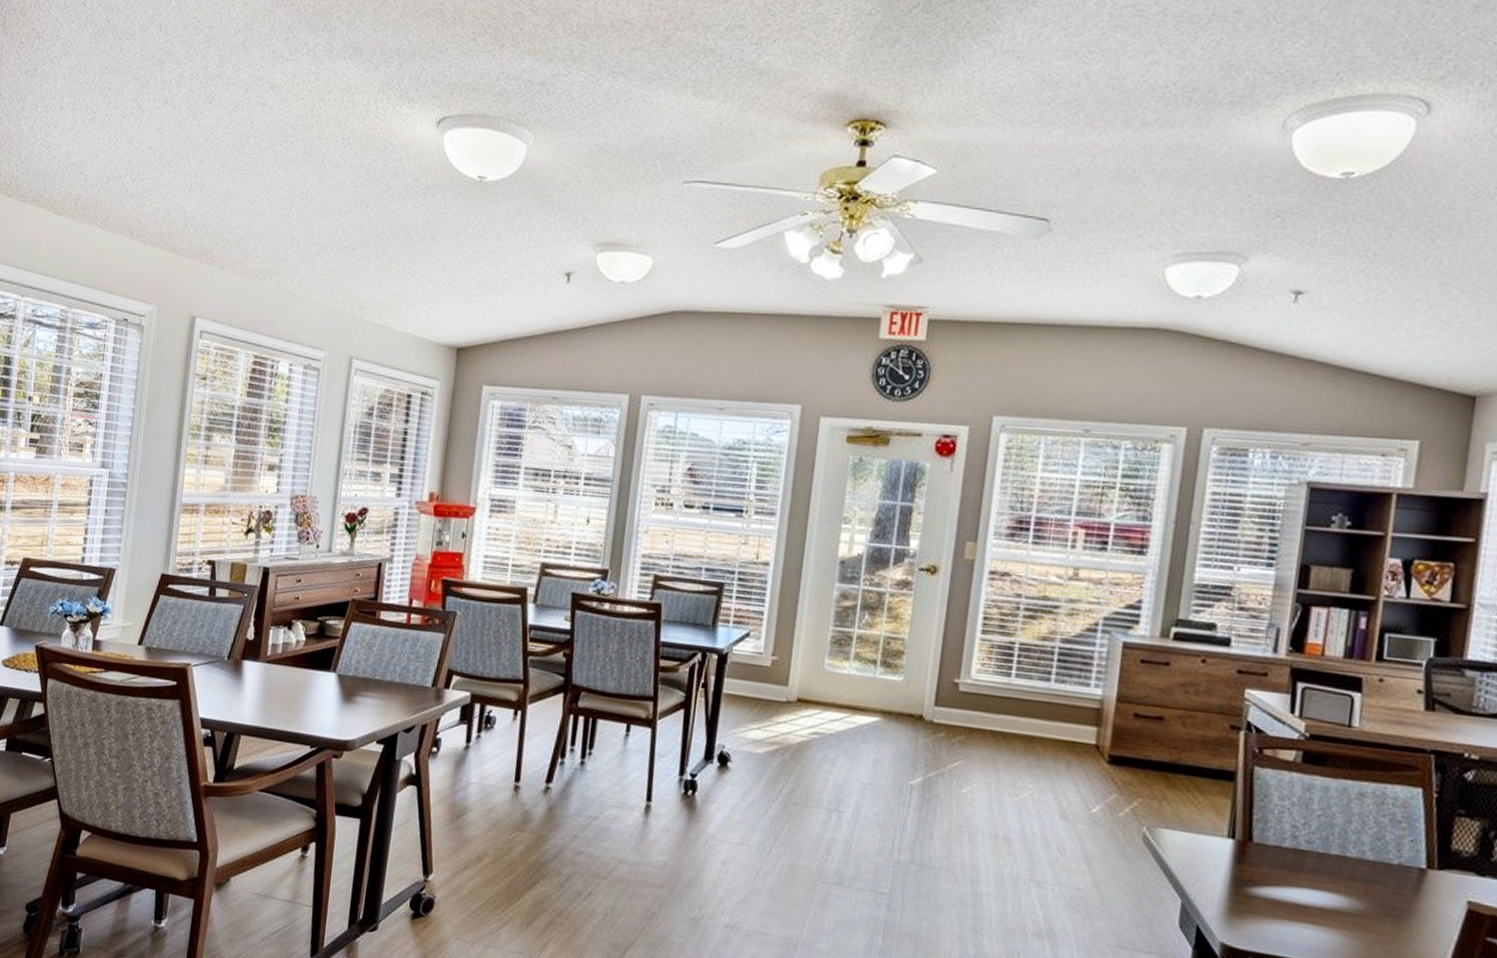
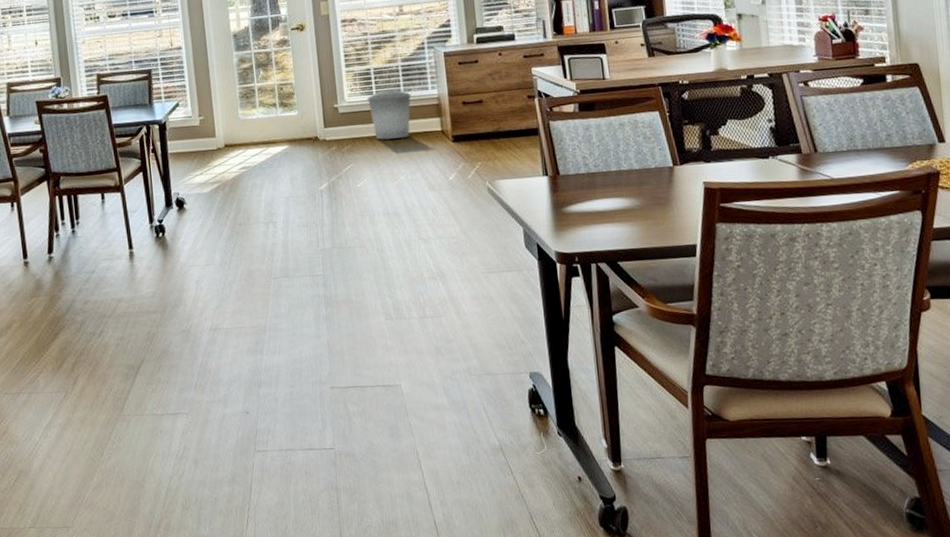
trash can: none [1000,673,1064,743] -> present [366,88,411,140]

